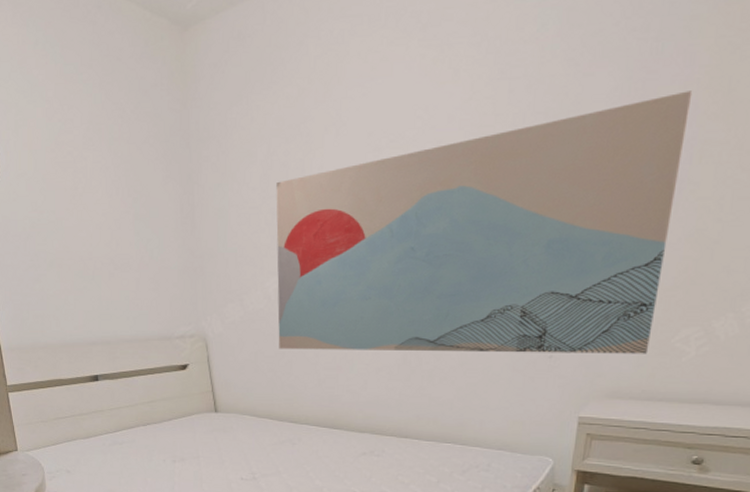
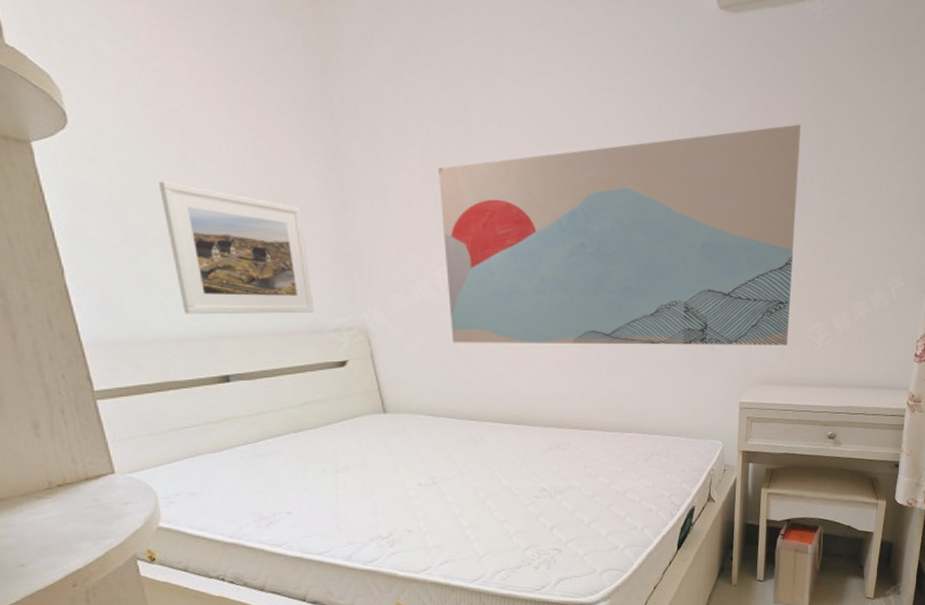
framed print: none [56,214,165,324] -> present [159,181,315,315]

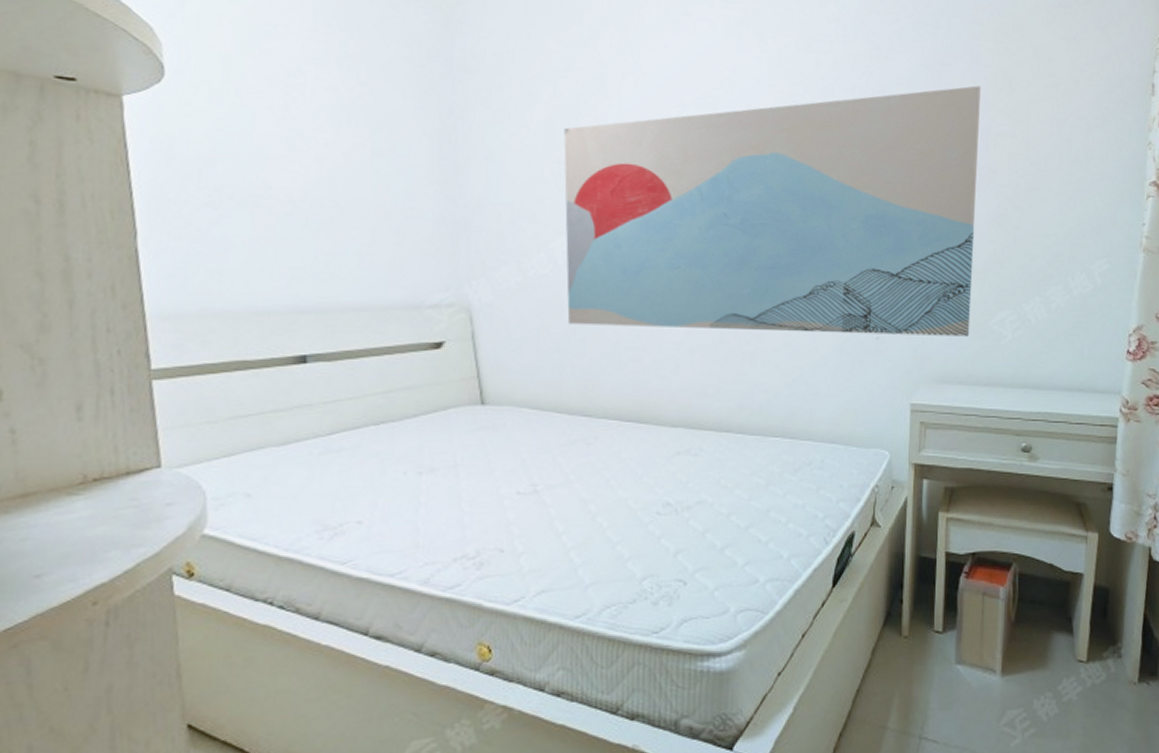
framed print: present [159,181,315,315] -> none [253,138,412,286]

